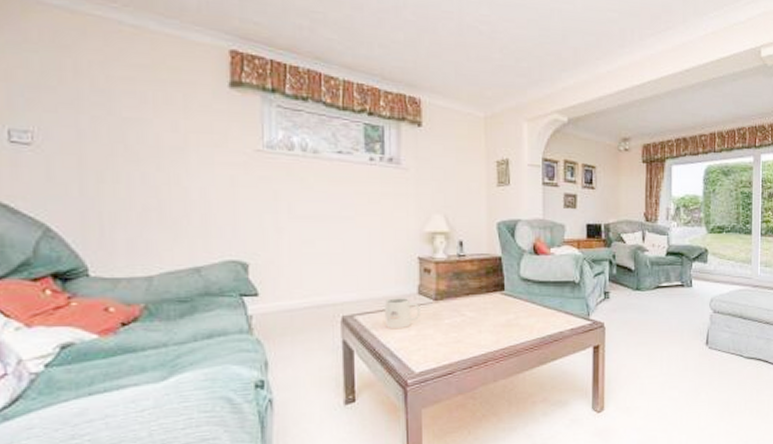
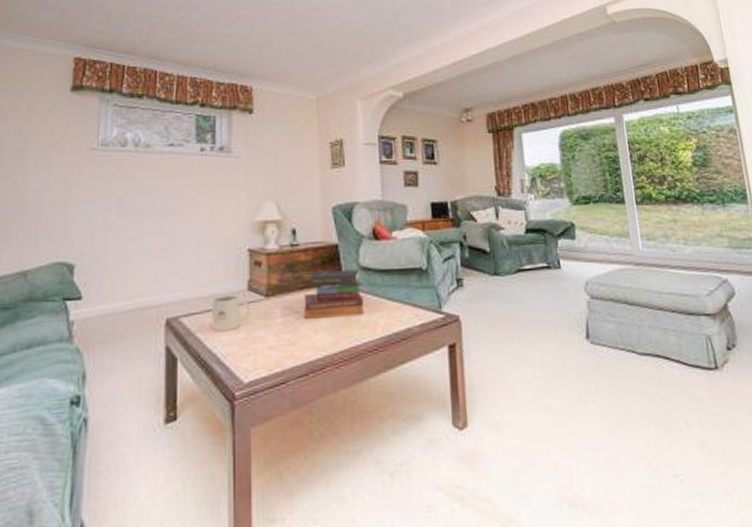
books: none [469,280,522,321] -> present [304,269,364,319]

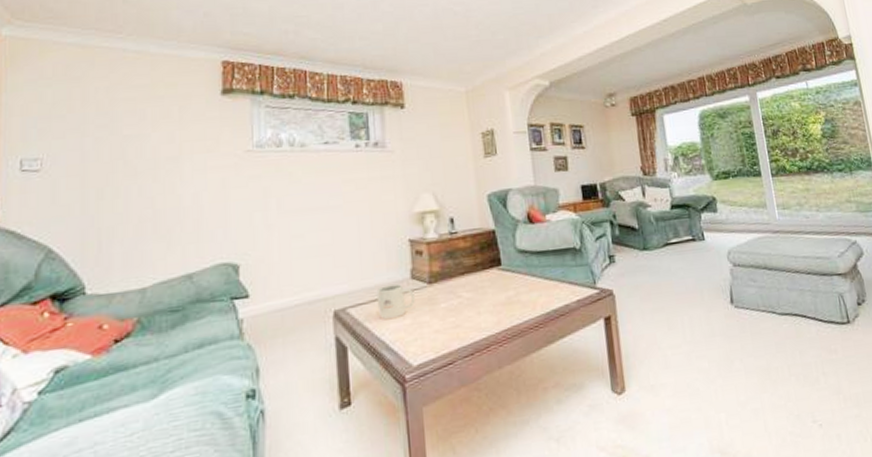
books: present [304,269,364,319] -> none [465,252,523,302]

